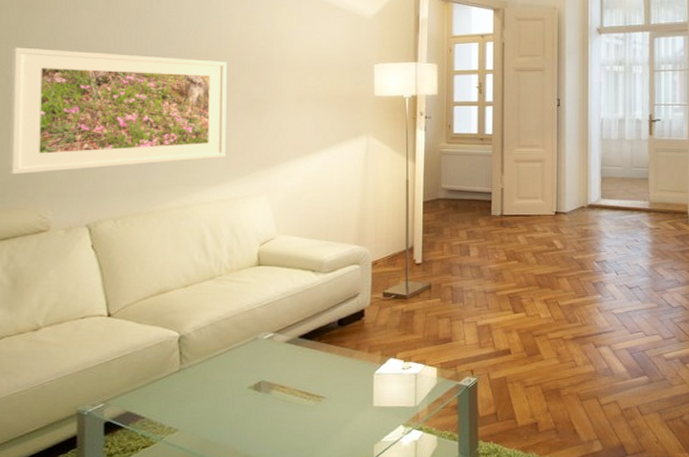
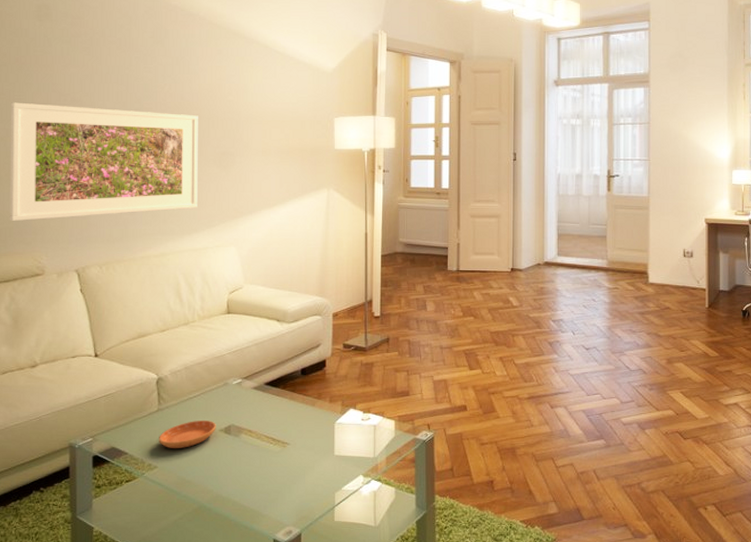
saucer: none [180,378,245,410] -> present [159,421,216,449]

